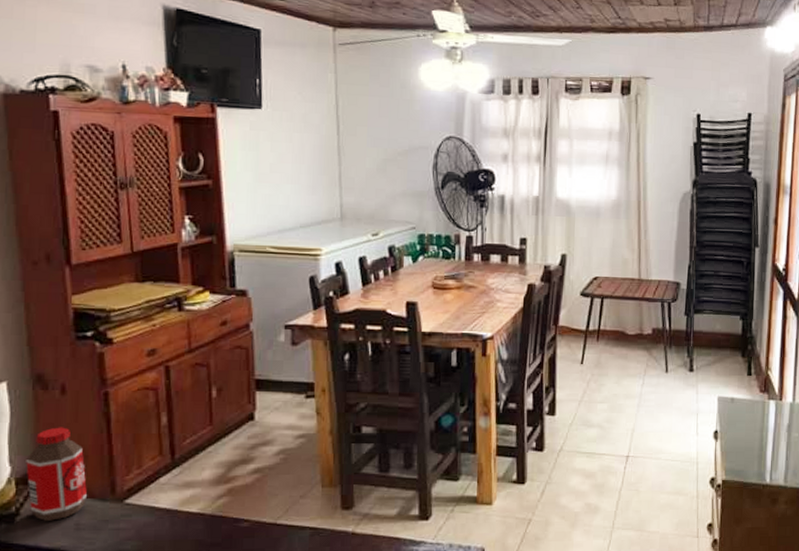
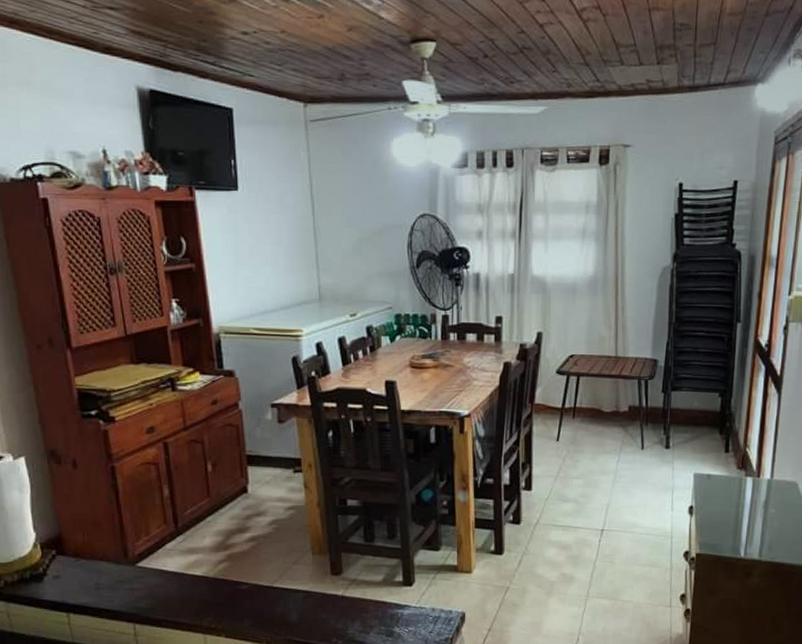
bottle: present [26,427,87,522] -> none [48,498,103,582]

